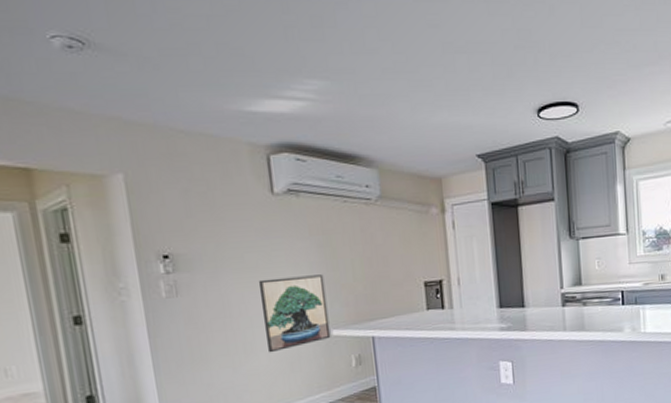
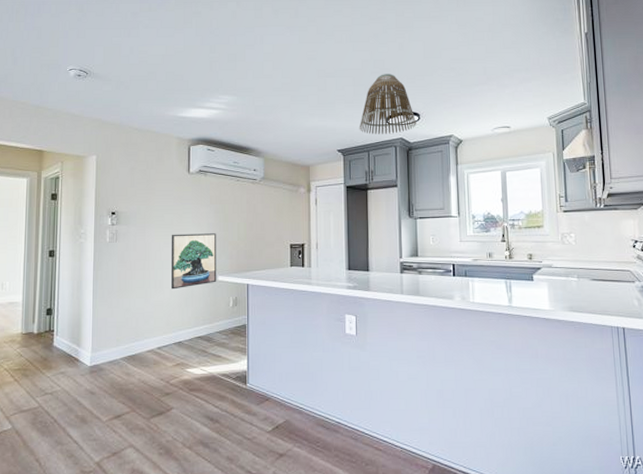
lamp shade: none [502,49,576,133] -> present [359,74,417,134]

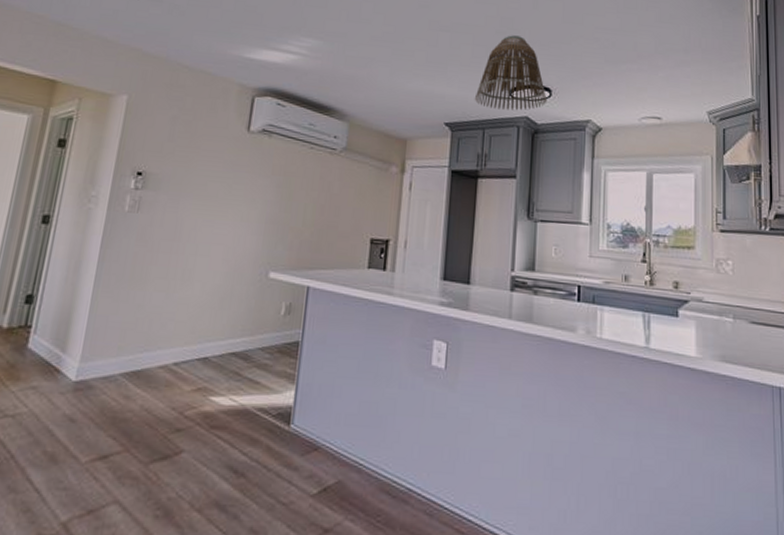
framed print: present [171,233,217,290] -> none [204,209,275,285]

